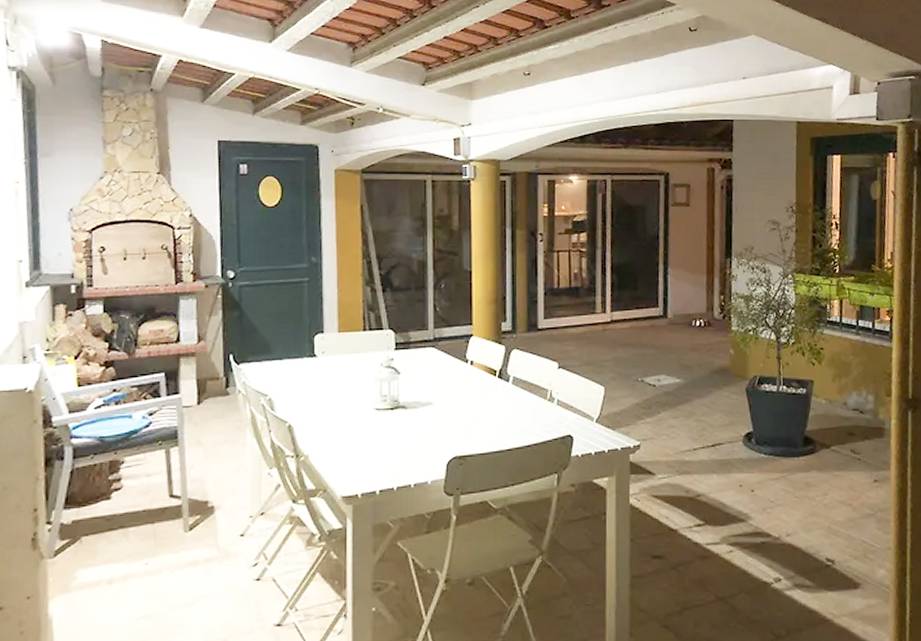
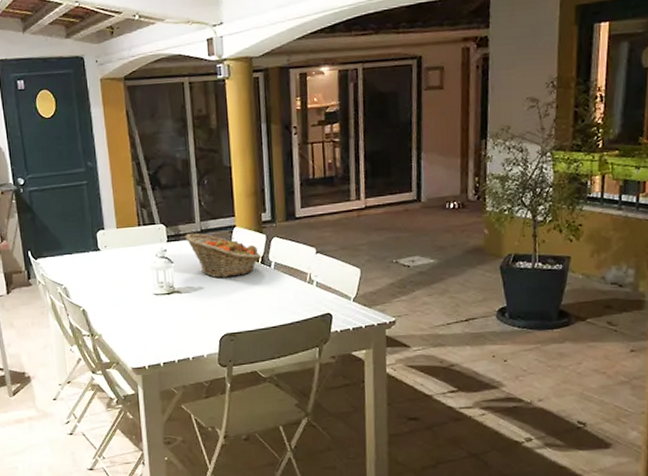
fruit basket: none [416,340,499,393] -> present [185,232,261,278]

